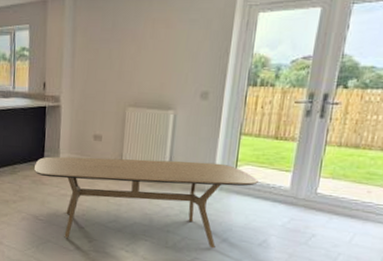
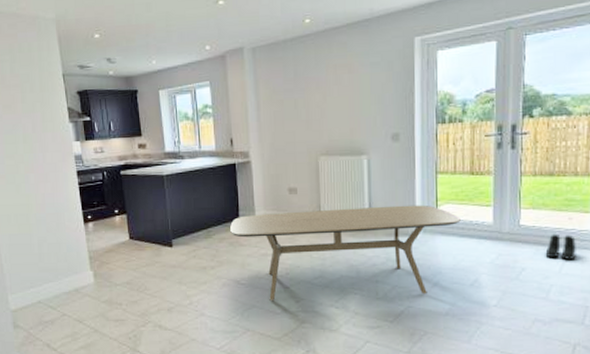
boots: none [337,204,372,232] -> present [545,233,577,259]

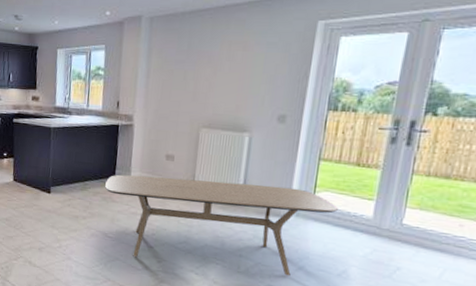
boots: present [545,233,577,259] -> none [425,238,464,268]

